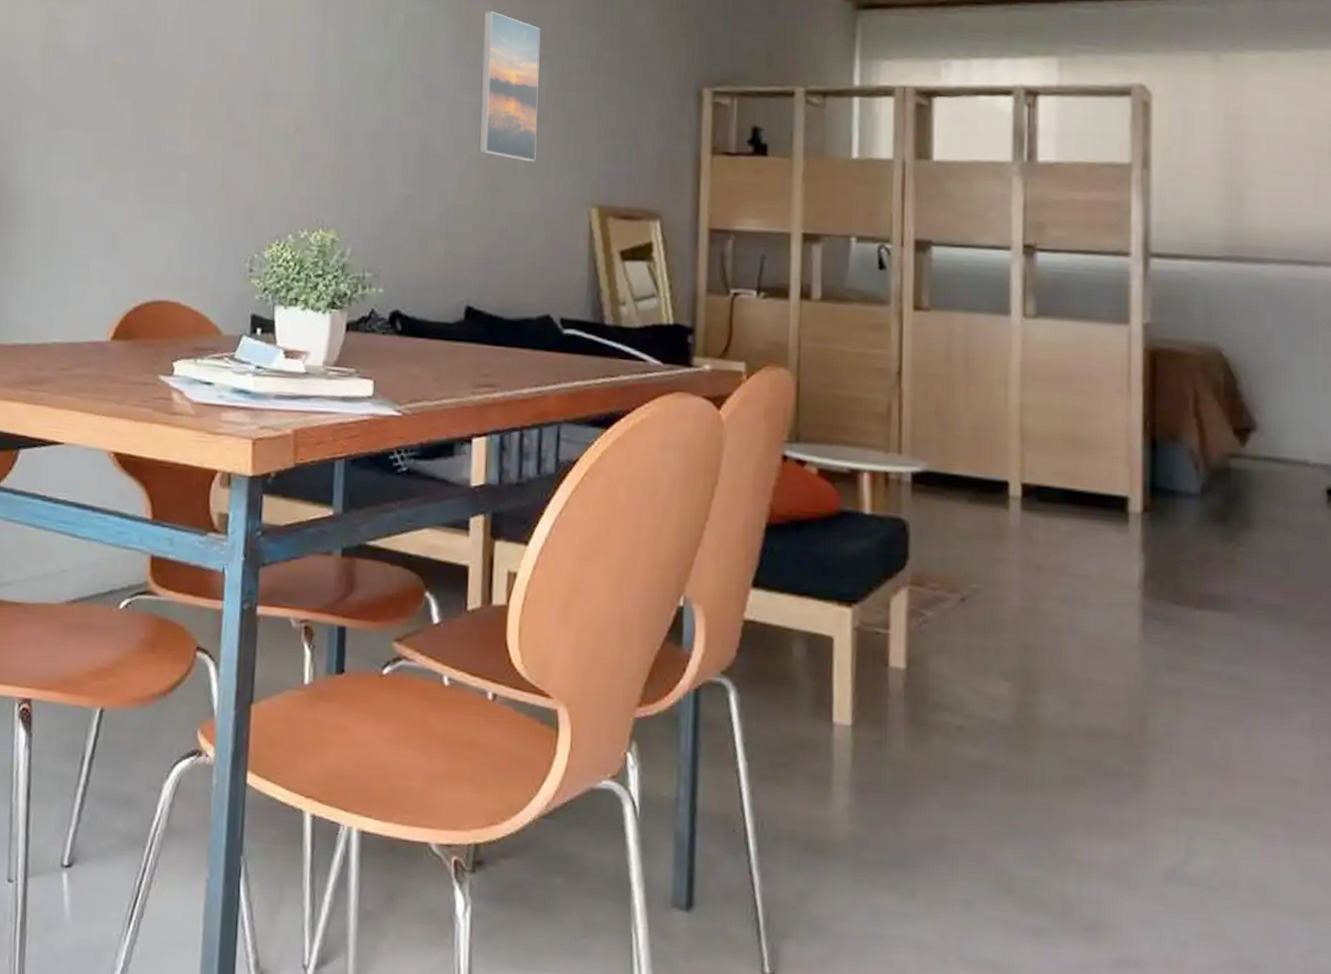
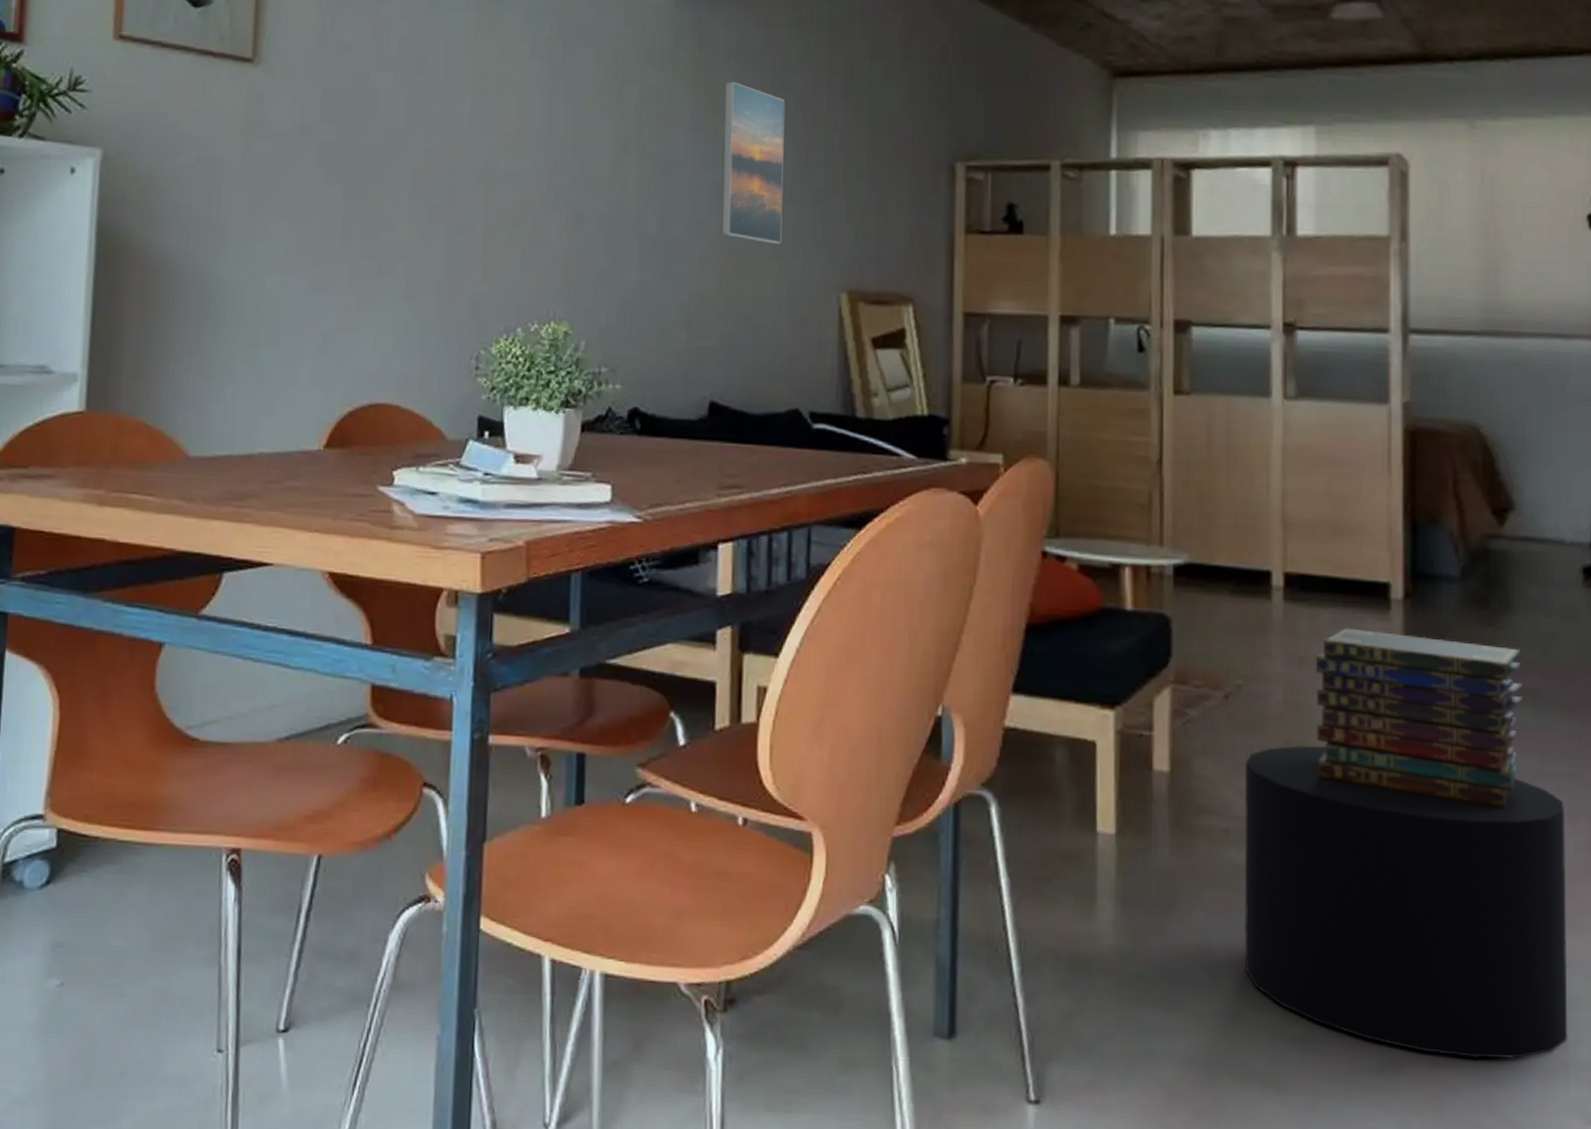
stool: none [978,649,1308,964] -> present [1244,745,1568,1059]
book stack: none [1052,538,1265,720] -> present [1316,627,1524,808]

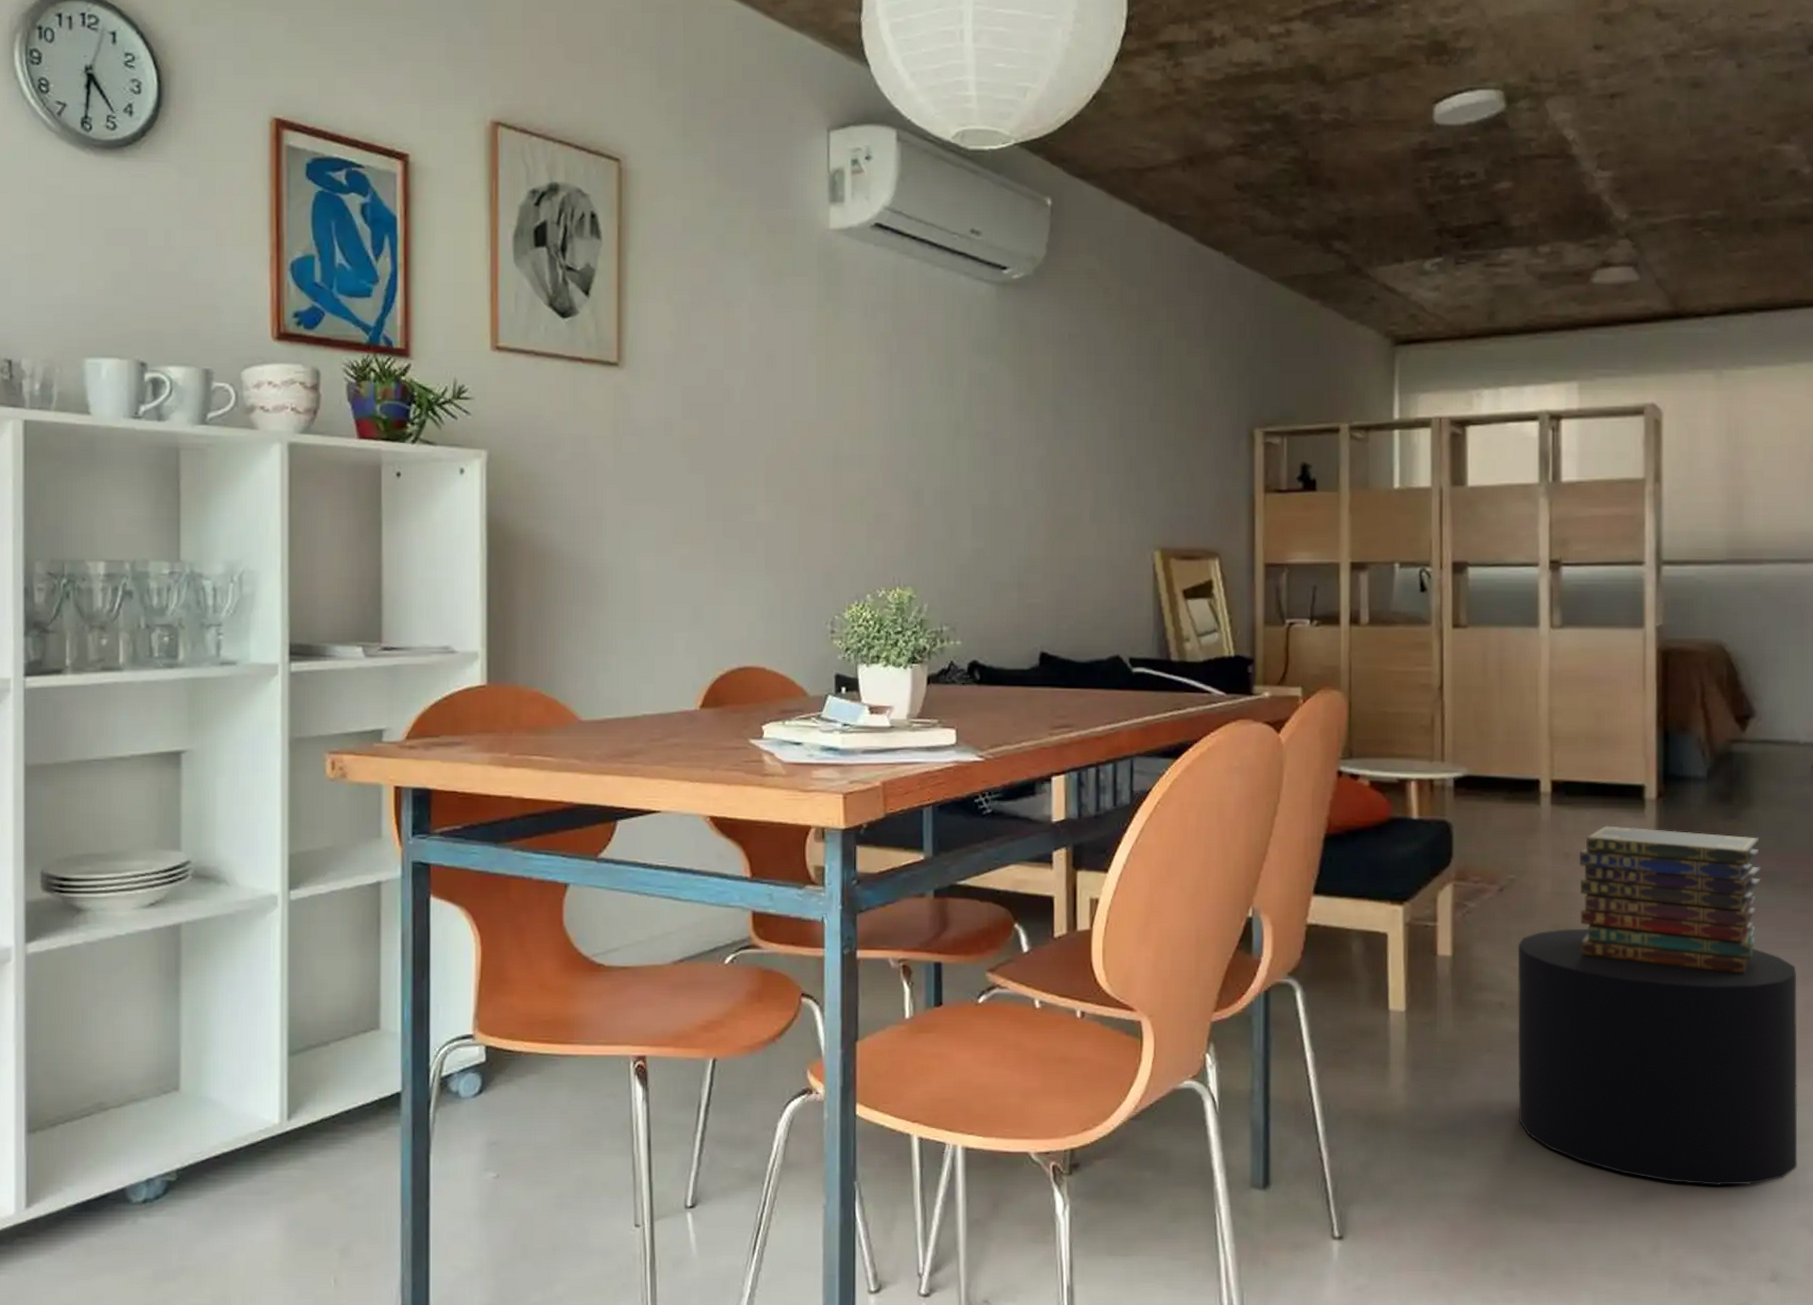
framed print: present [721,81,786,245] -> none [1044,364,1100,510]

